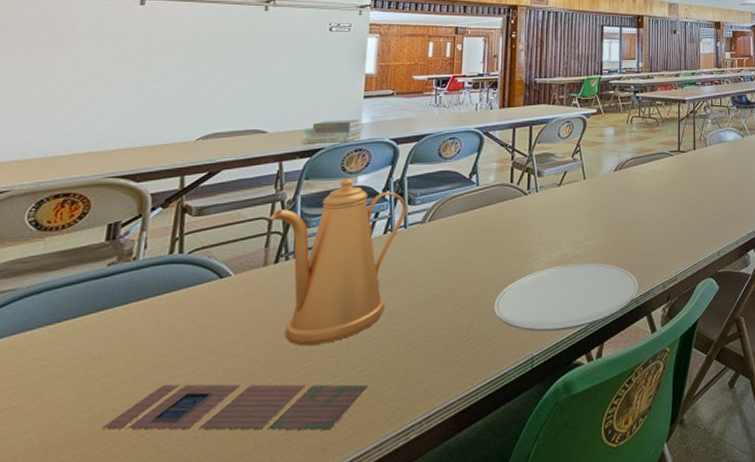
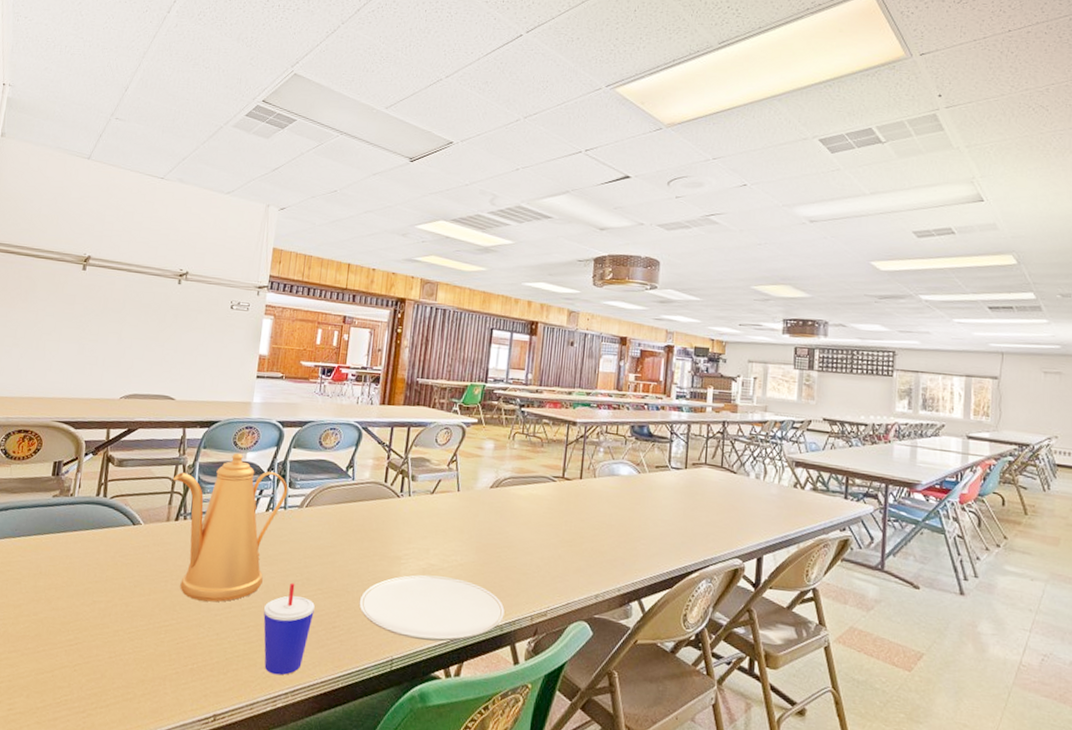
papers: present [101,384,368,431] -> none [45,606,245,680]
books: present [301,119,365,144] -> none [201,395,256,418]
beverage cup: none [388,302,446,406] -> present [263,583,315,676]

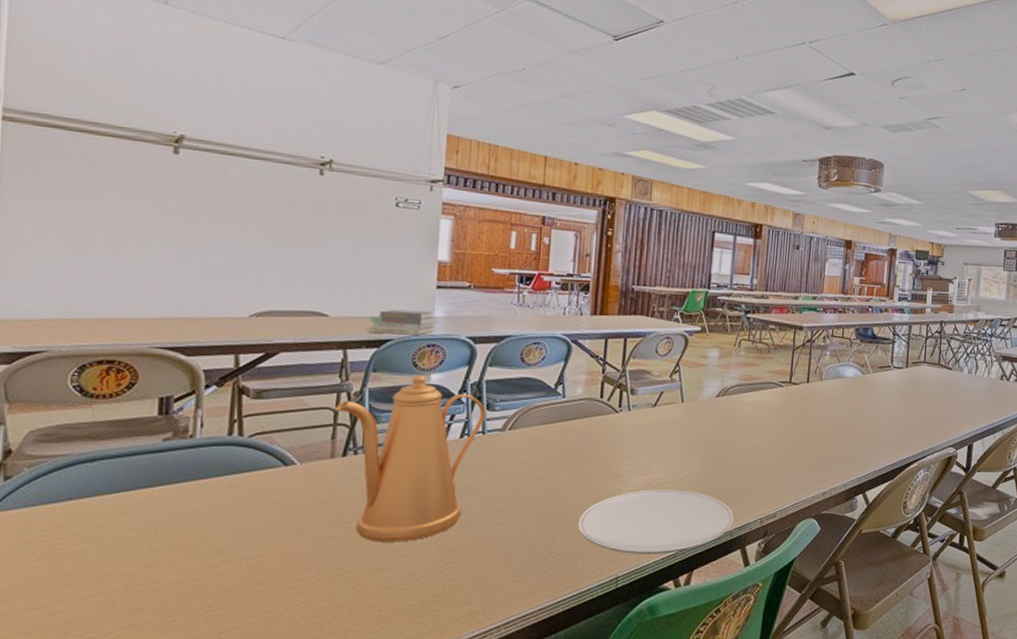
books: none [201,395,256,418] -> present [366,309,438,336]
beverage cup: present [263,583,315,676] -> none [465,512,526,610]

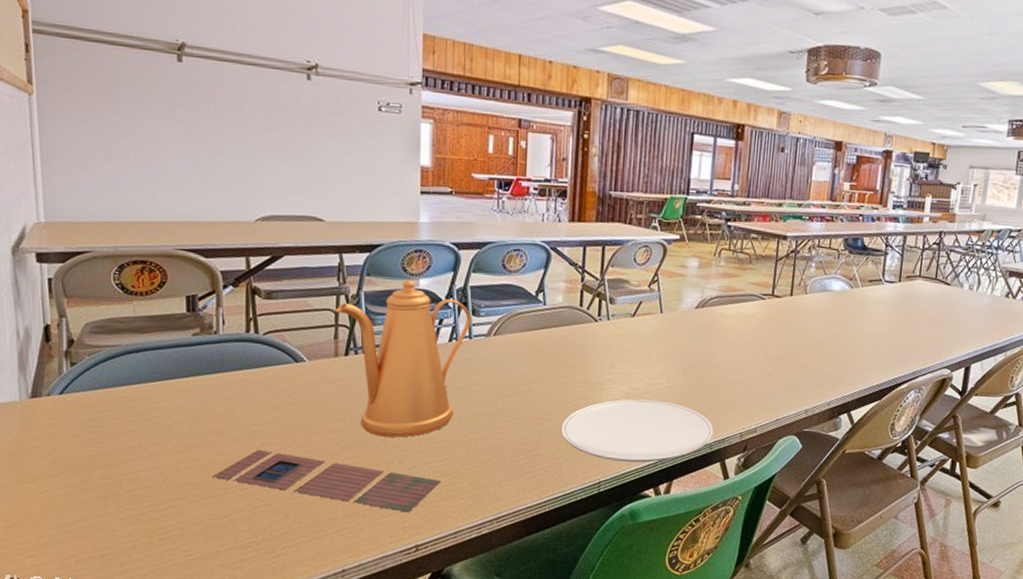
papers: none [171,564,444,625] -> present [212,449,441,513]
books: present [366,309,438,336] -> none [359,214,423,241]

